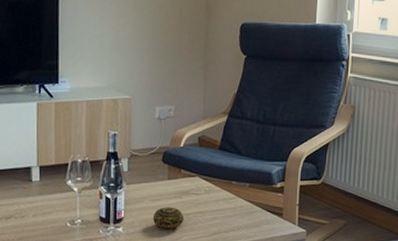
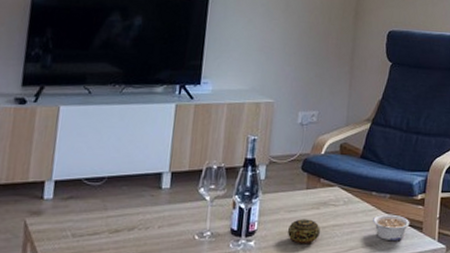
legume: none [234,201,270,227] -> present [373,214,410,242]

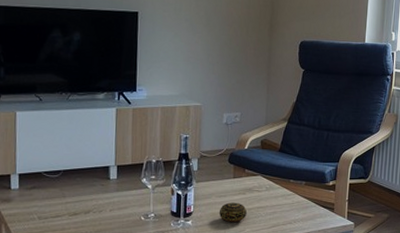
legume: present [373,214,410,242] -> none [291,197,323,220]

